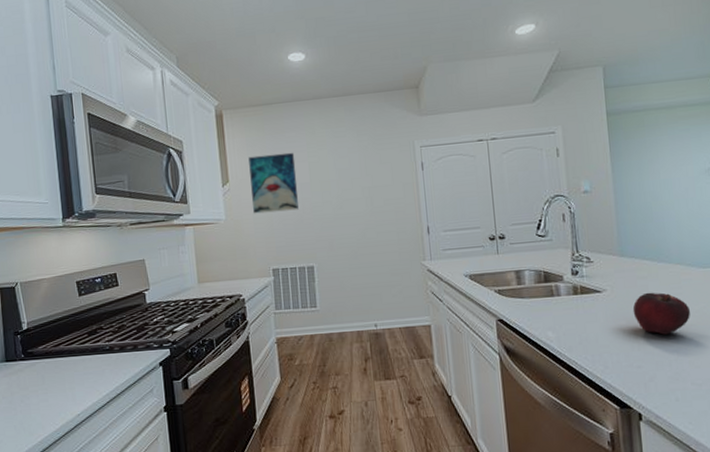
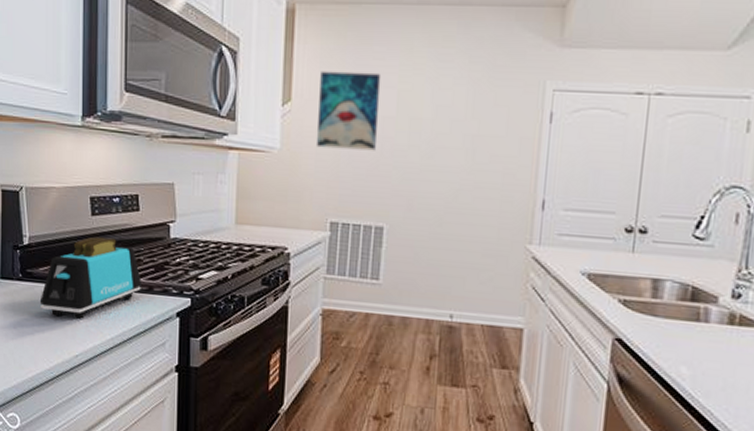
toaster: none [41,311,127,385] -> present [39,236,141,319]

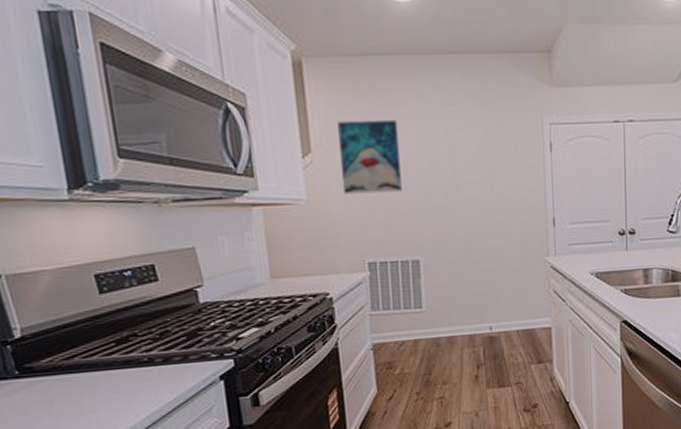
toaster: present [39,236,141,319] -> none [48,313,174,408]

